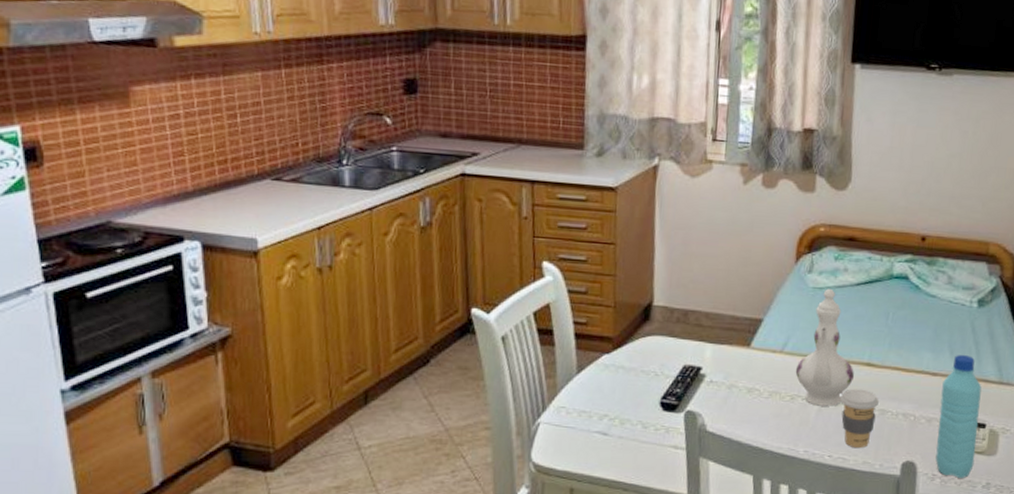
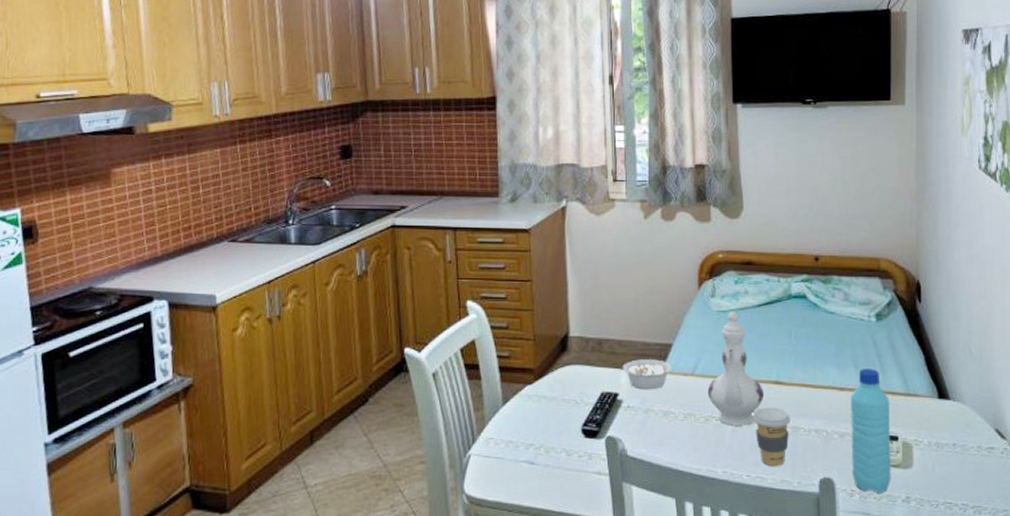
legume: none [707,333,761,365] -> present [622,359,673,389]

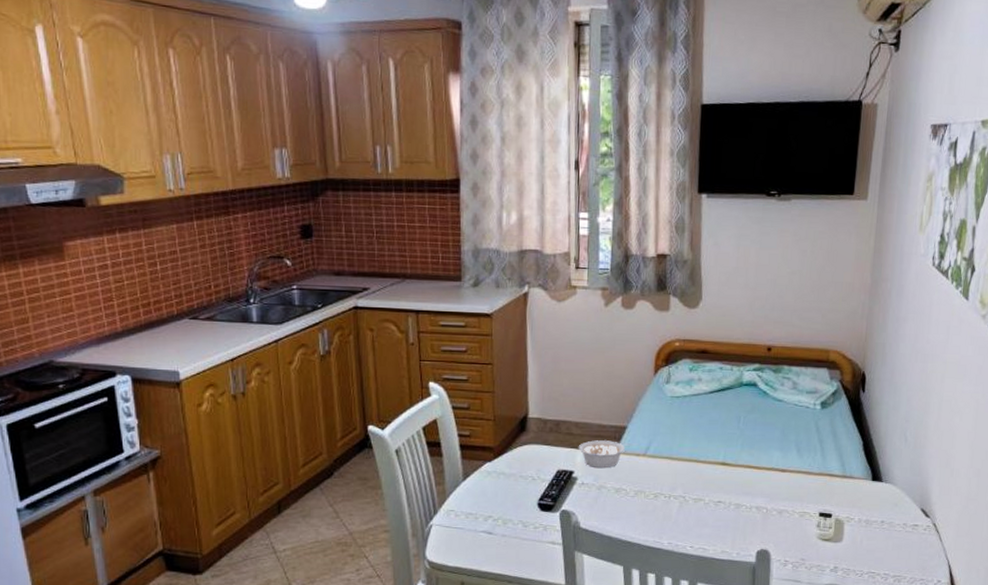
ewer: present [707,311,764,426] -> none [657,397,711,502]
coffee cup: present [752,407,791,467] -> none [698,486,735,539]
water bottle: present [851,369,891,493] -> none [787,453,827,563]

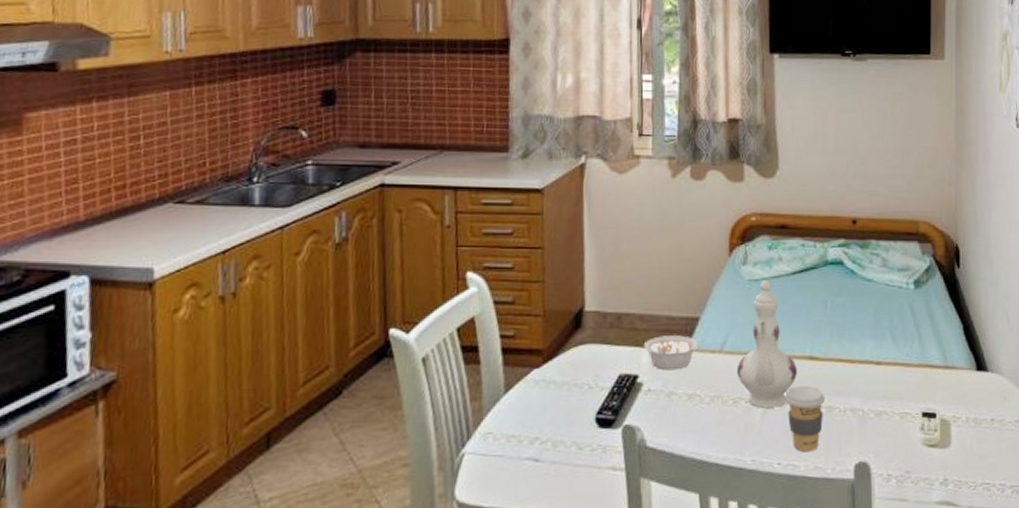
ewer: none [657,397,711,502] -> present [736,279,797,408]
coffee cup: none [698,486,735,539] -> present [784,385,826,453]

